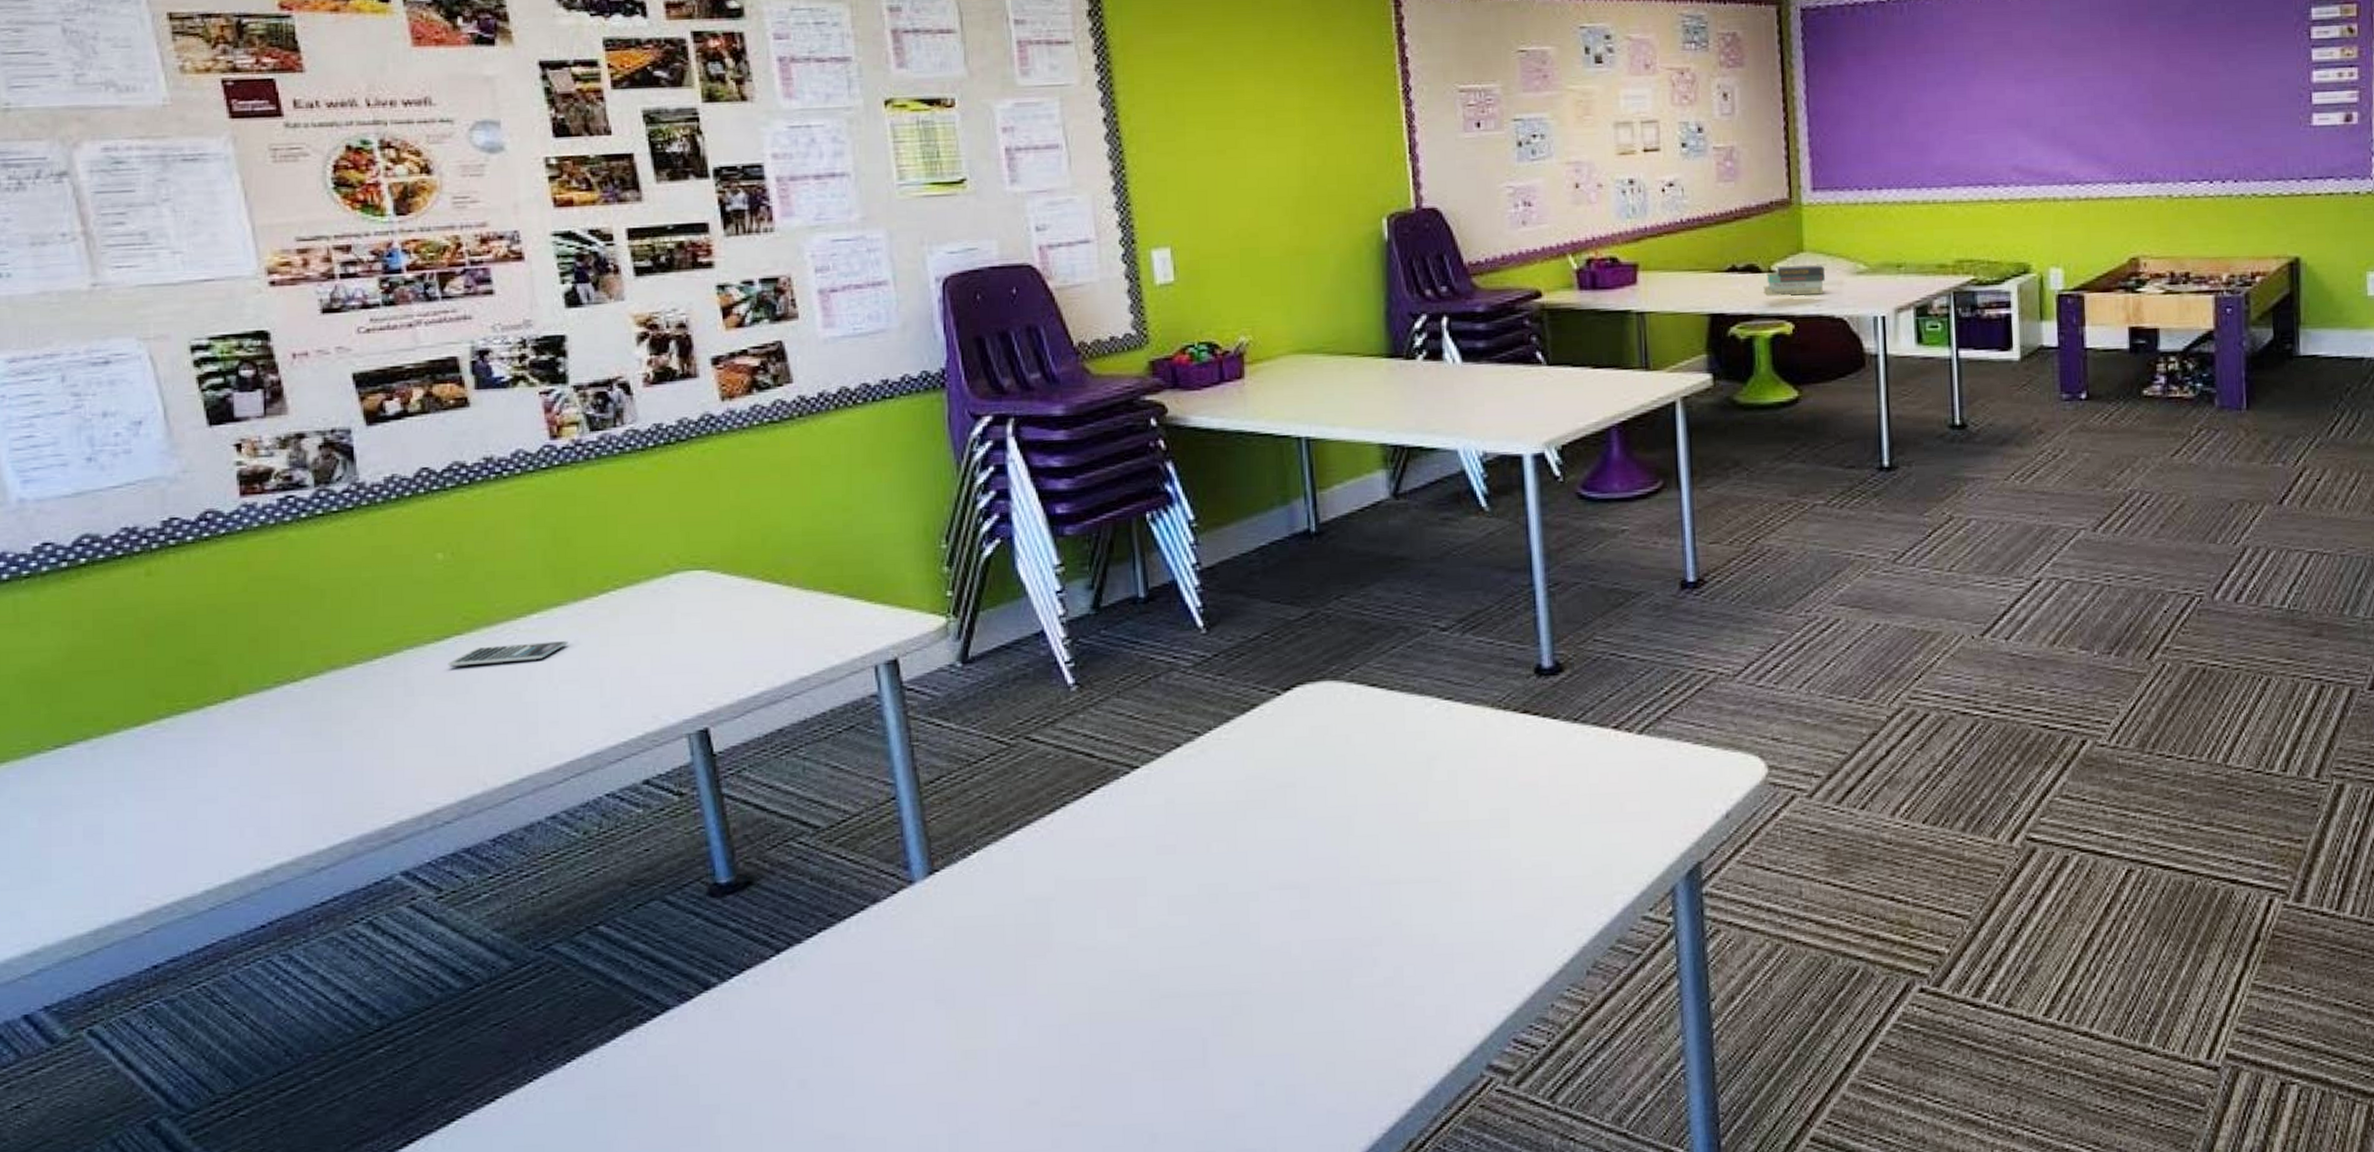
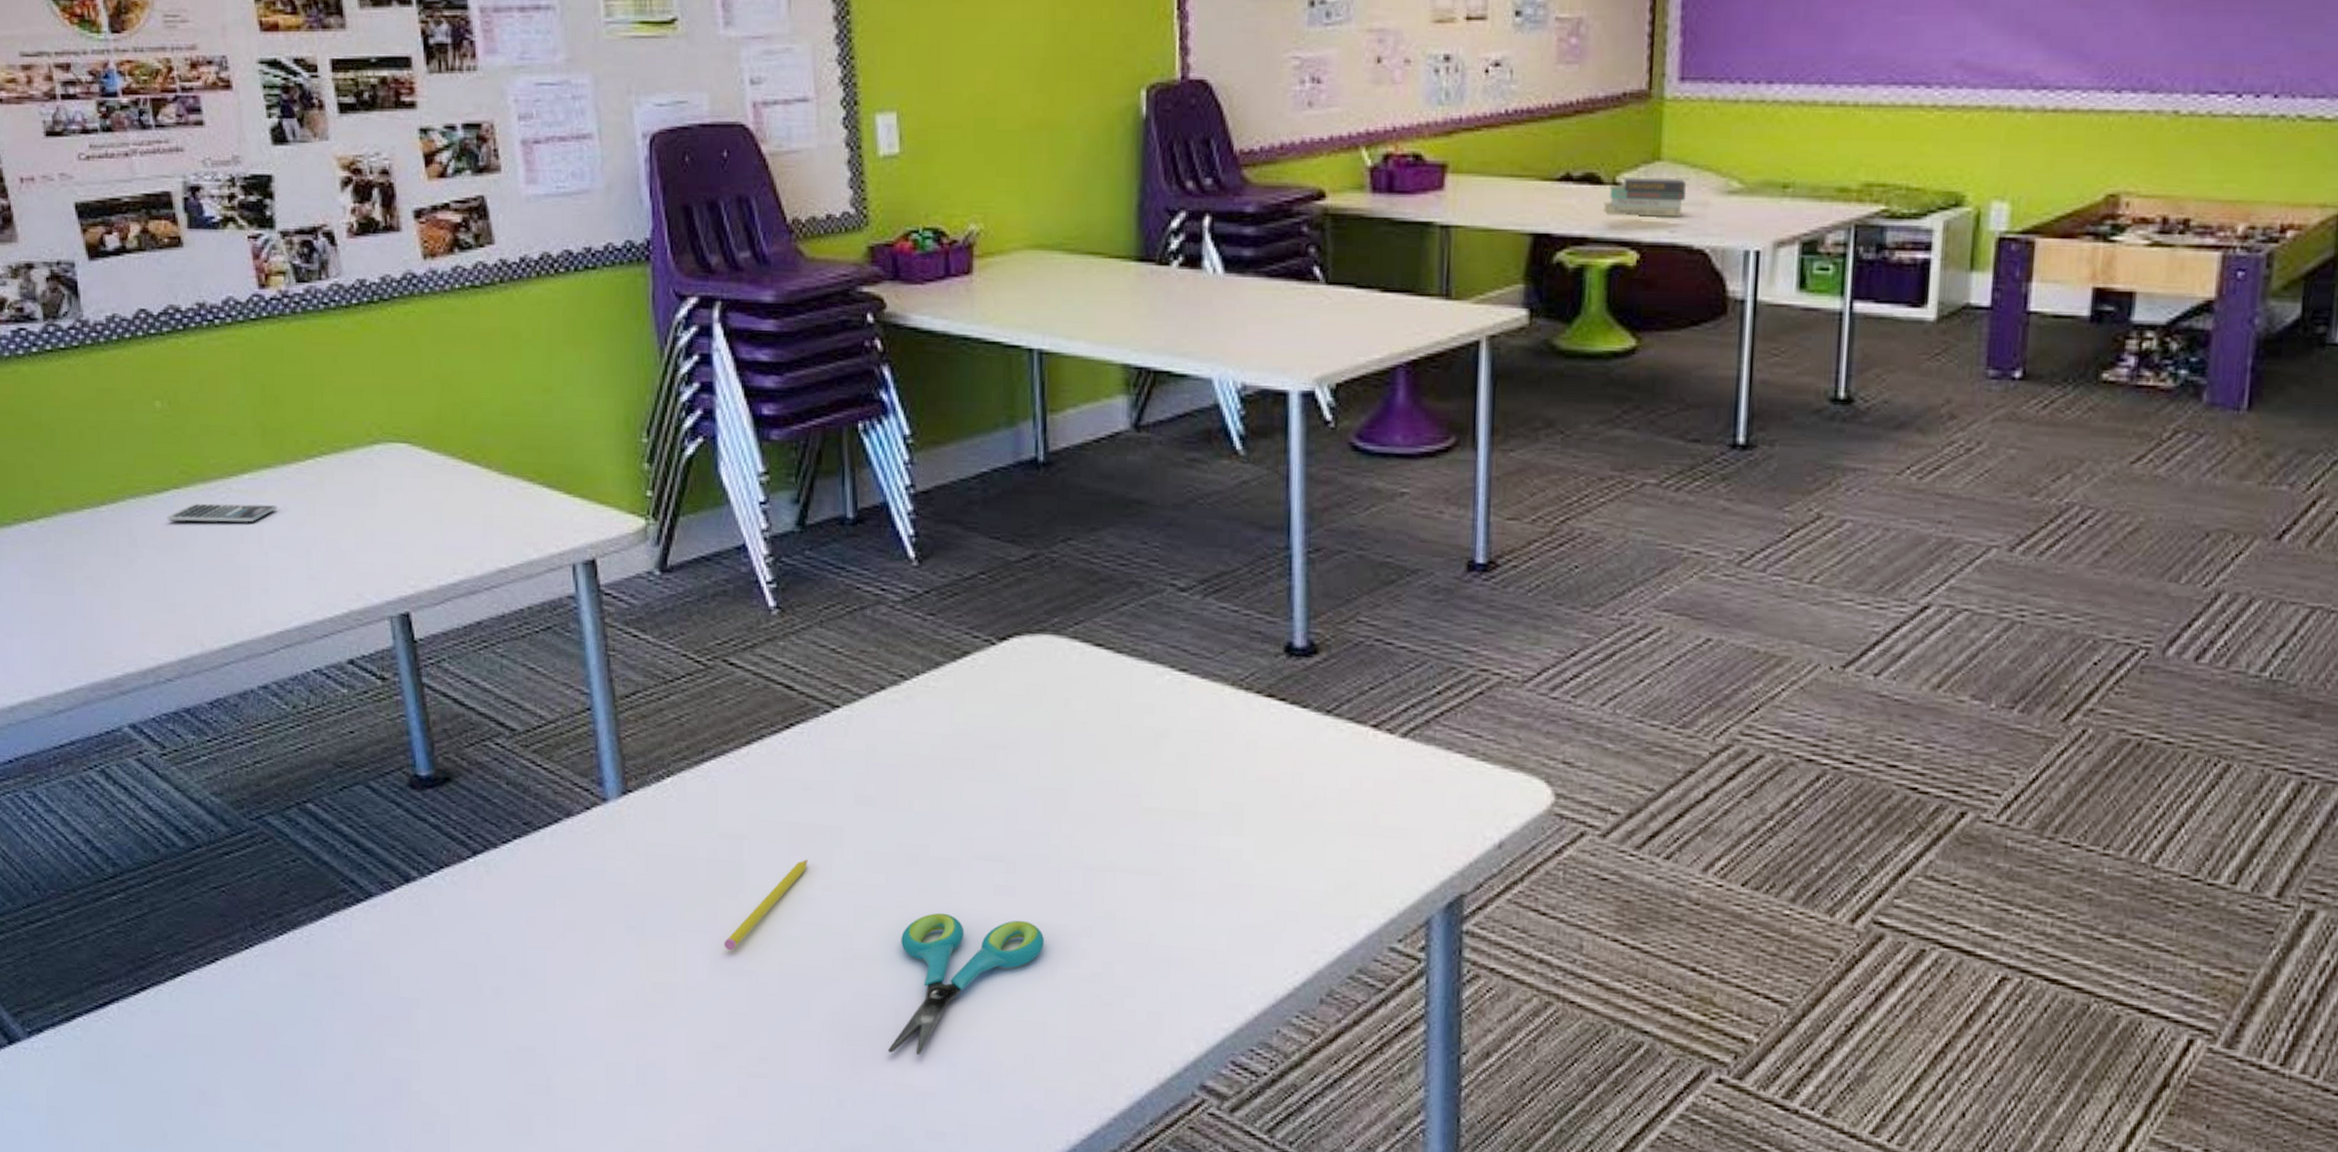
pencil: none [1033,911,1113,1009] -> present [724,859,808,951]
scissors: none [1197,939,1339,1082] -> present [888,912,1044,1056]

